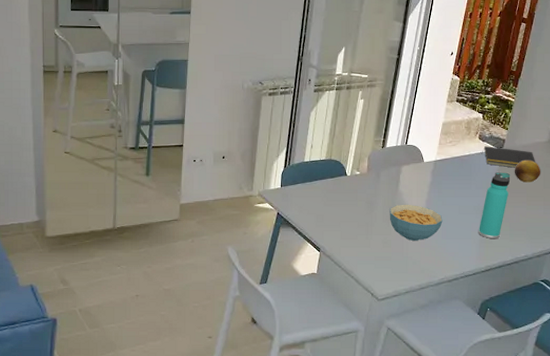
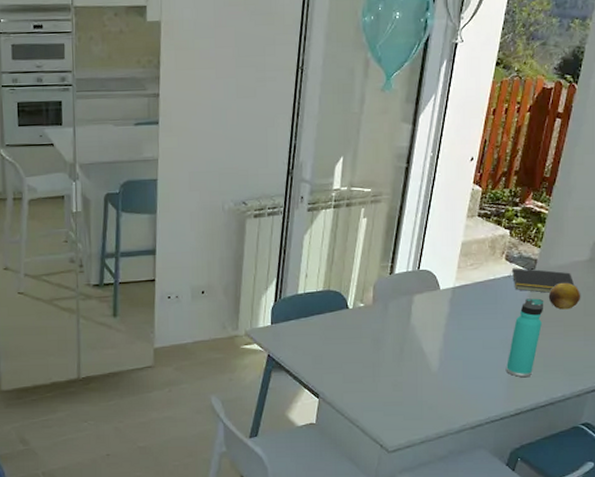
cereal bowl: present [389,204,443,241] -> none [400,339,464,382]

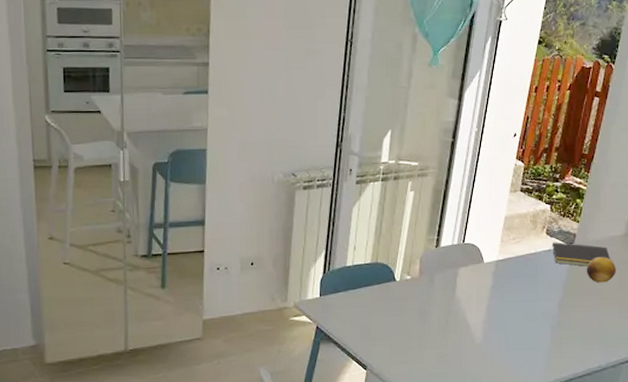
thermos bottle: present [507,298,544,378] -> none [547,272,582,349]

